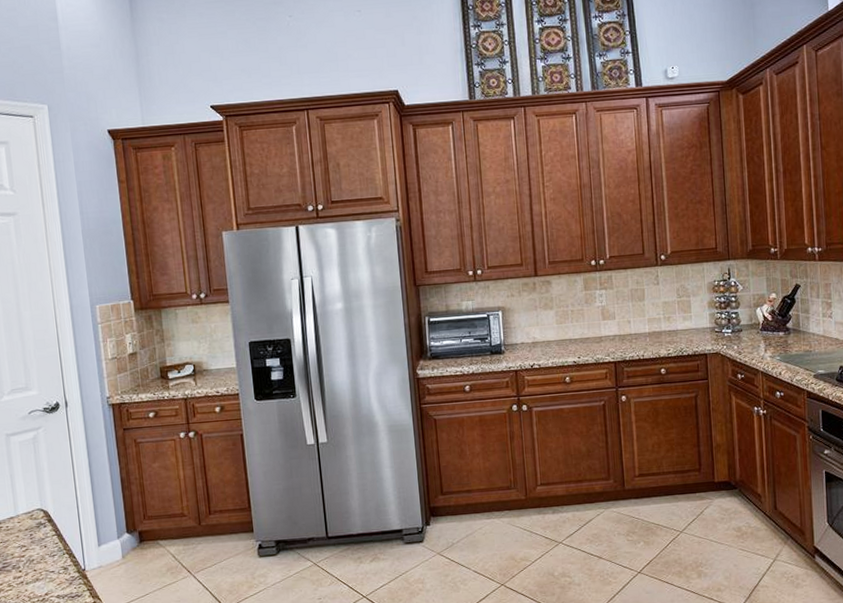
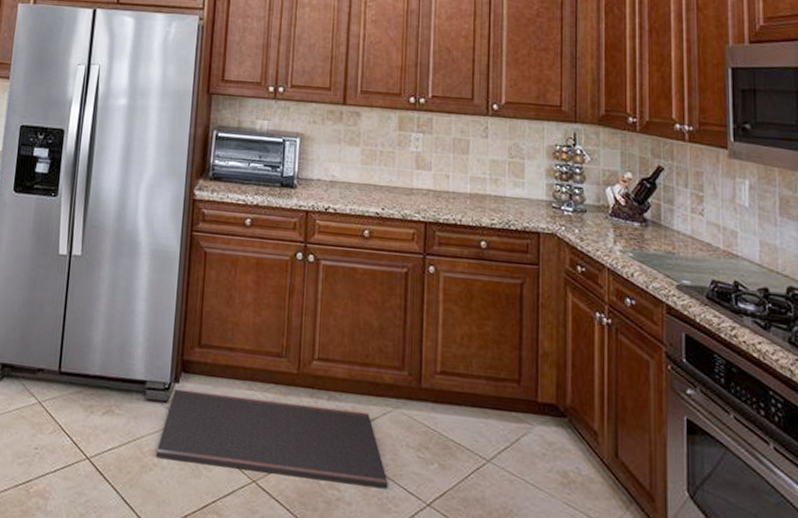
door mat: none [420,516,607,585] -> present [157,389,388,489]

